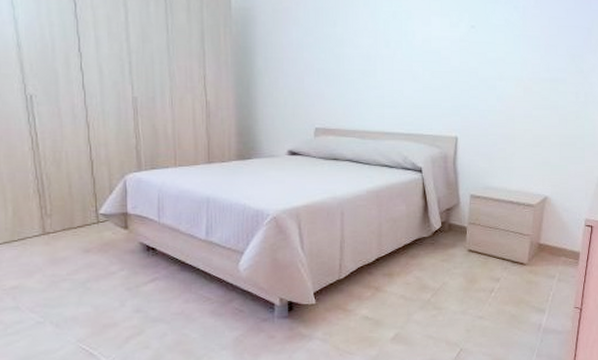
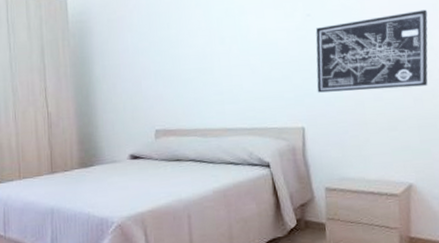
wall art: none [473,33,583,107] -> present [315,9,428,93]

